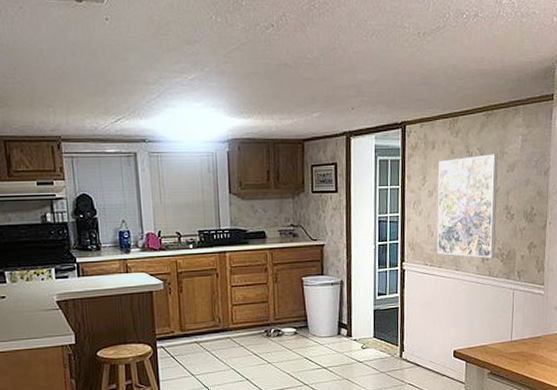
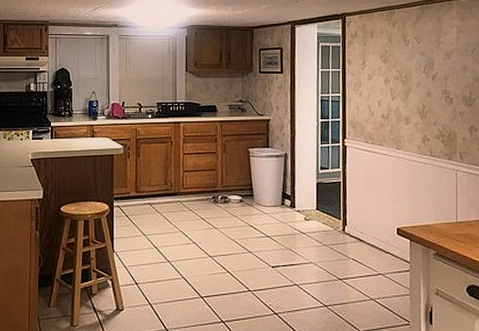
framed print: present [437,154,498,258] -> none [376,43,436,139]

